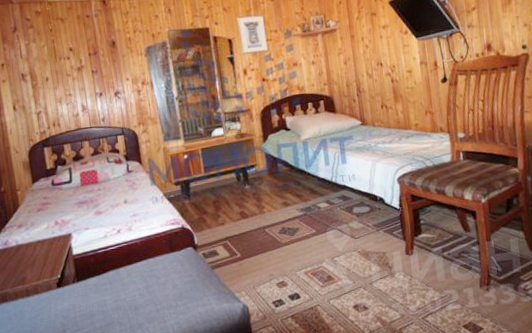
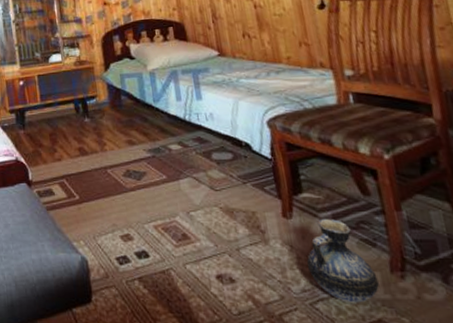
ceramic jug: none [421,252,471,314] -> present [306,219,379,304]

